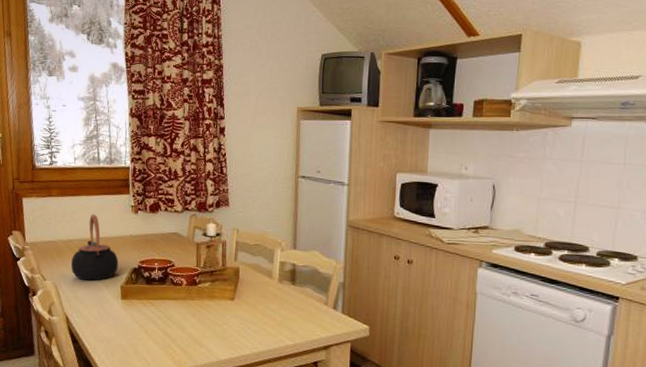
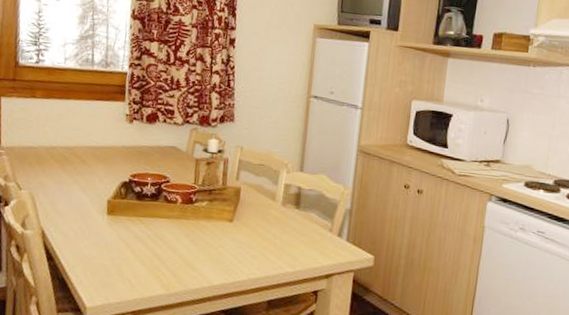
teapot: present [71,214,119,281] -> none [52,120,108,193]

